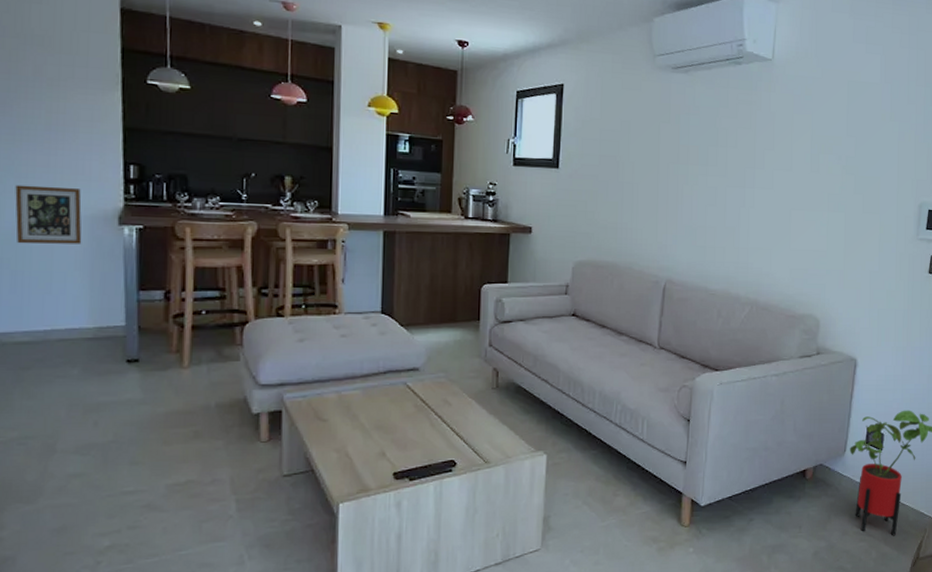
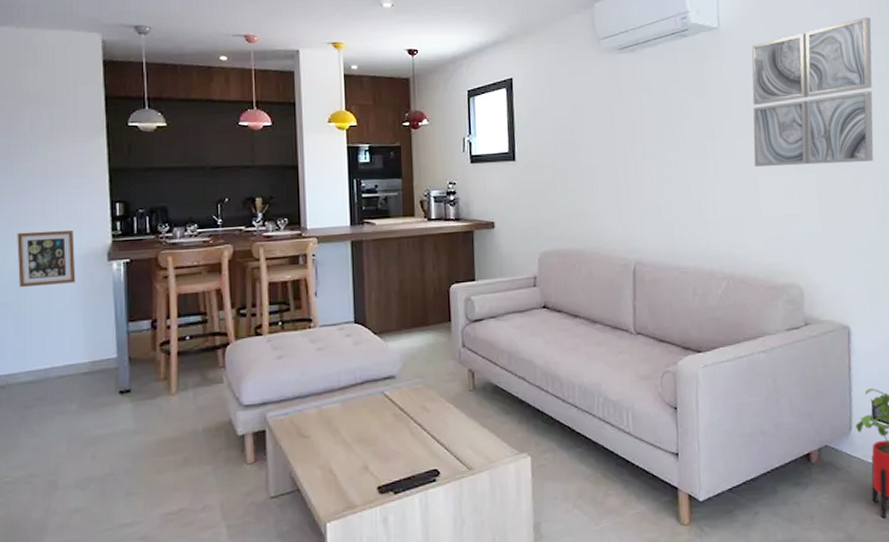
wall art: none [789,67,916,207] -> present [751,17,874,167]

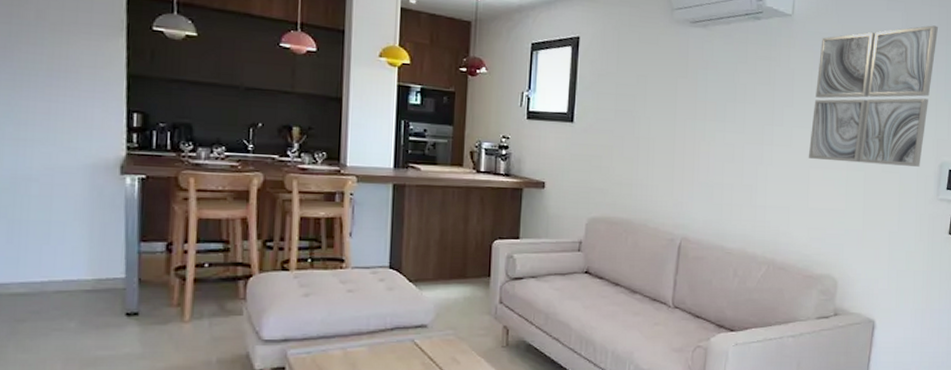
picture frame: present [17,230,76,288] -> none [14,131,83,194]

